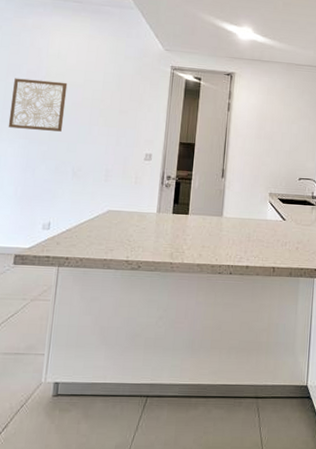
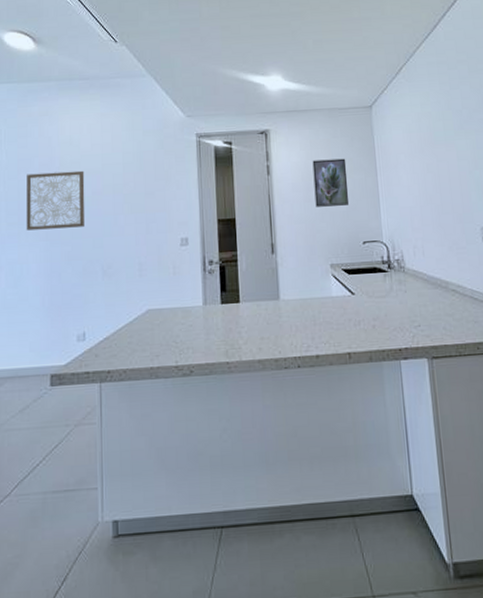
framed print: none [264,104,295,146] -> present [312,158,350,207]

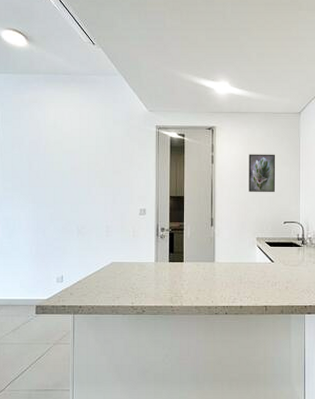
wall art: present [26,170,86,231] -> none [18,149,65,195]

